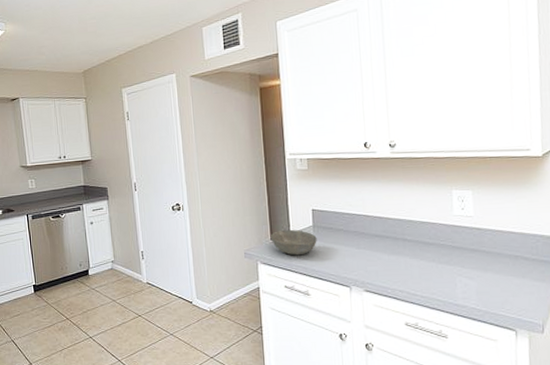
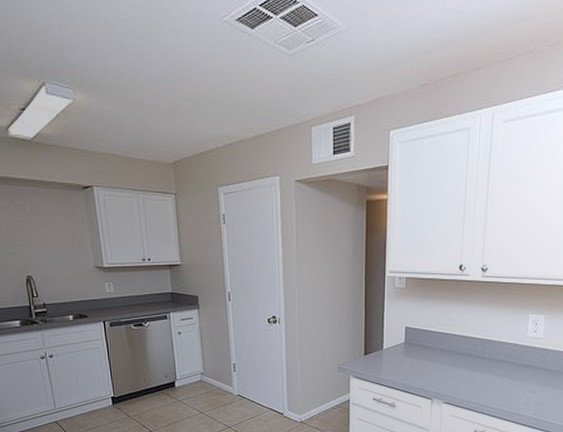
bowl: present [270,229,317,256] -> none [364,345,407,370]

